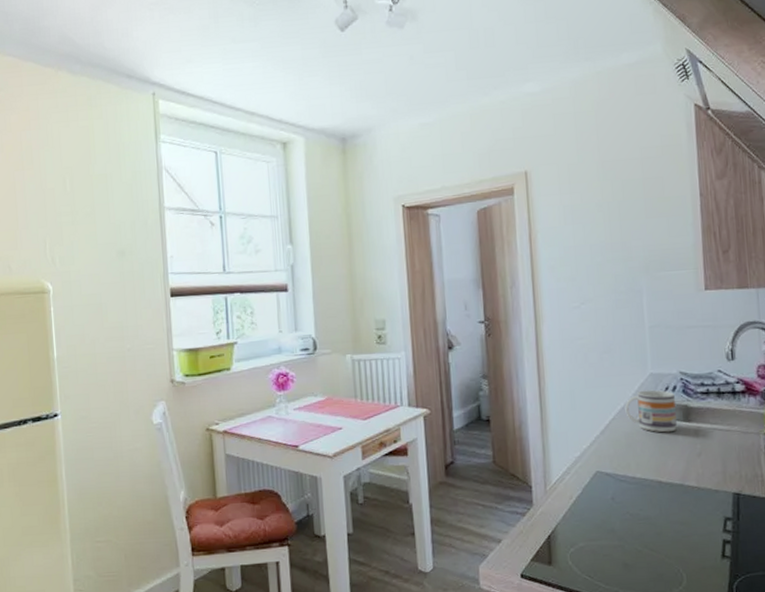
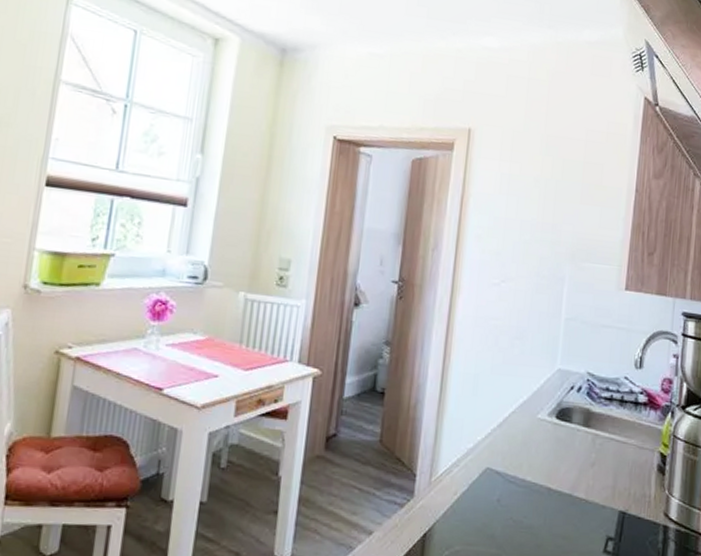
mug: present [625,389,677,433] -> none [527,386,579,436]

